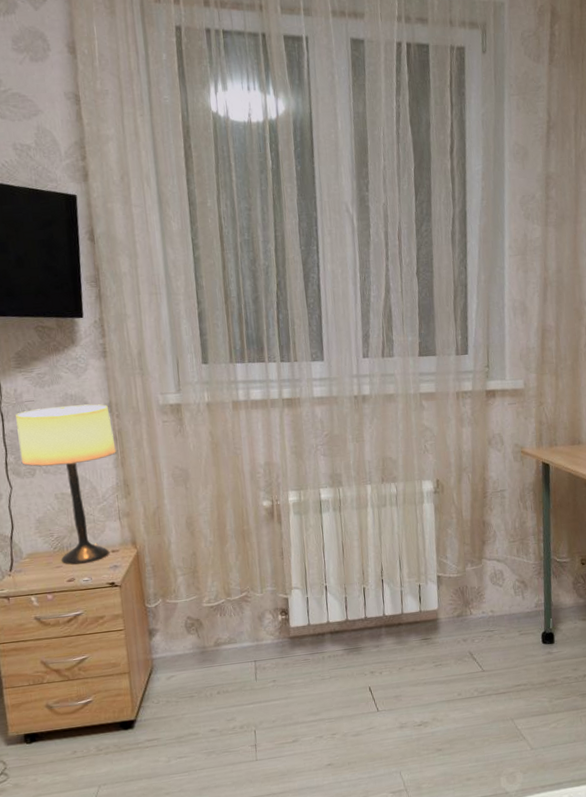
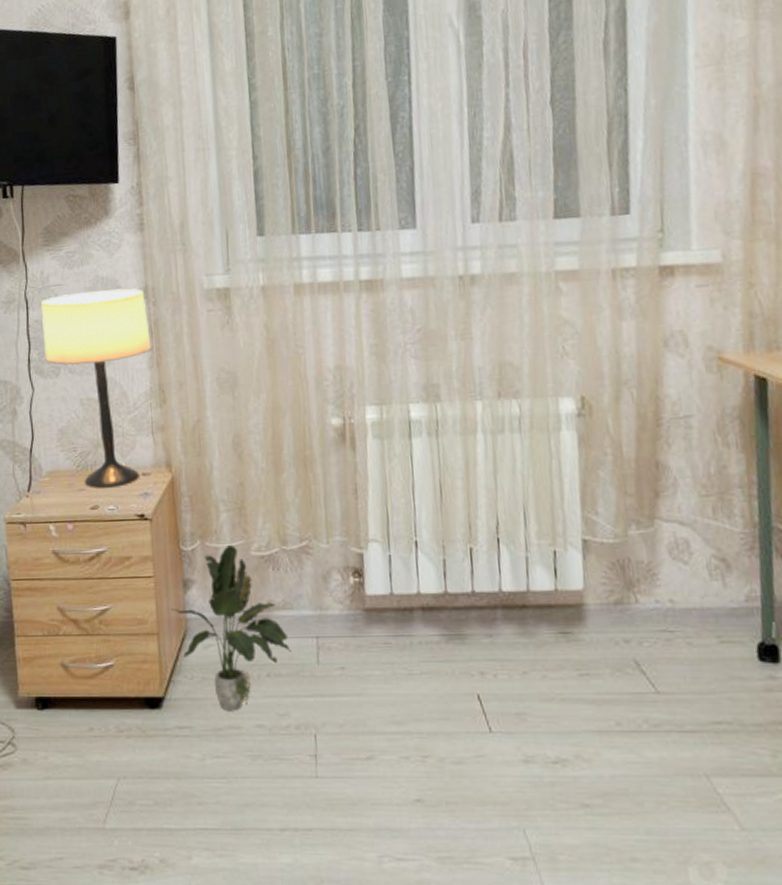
potted plant: none [140,599,236,723] -> present [172,544,292,711]

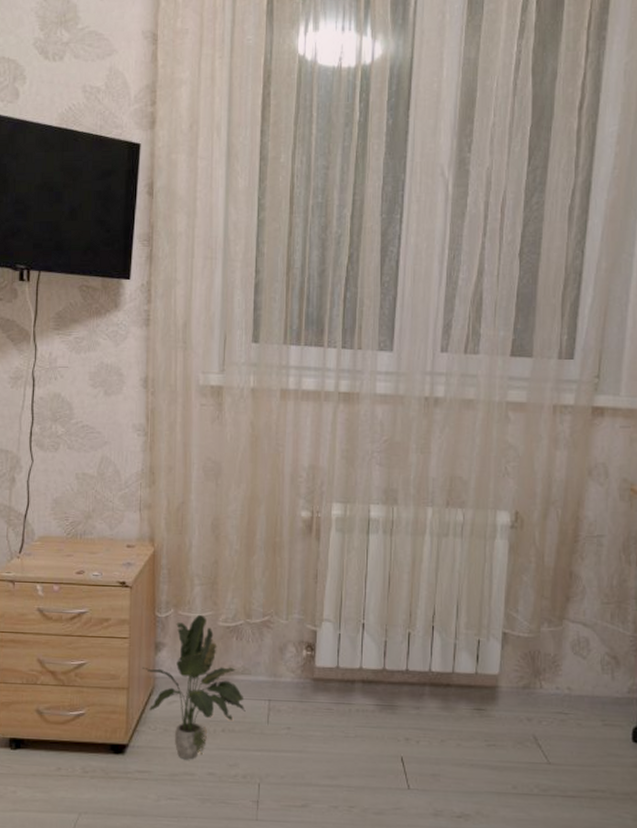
table lamp: present [40,288,151,489] -> none [46,377,146,557]

